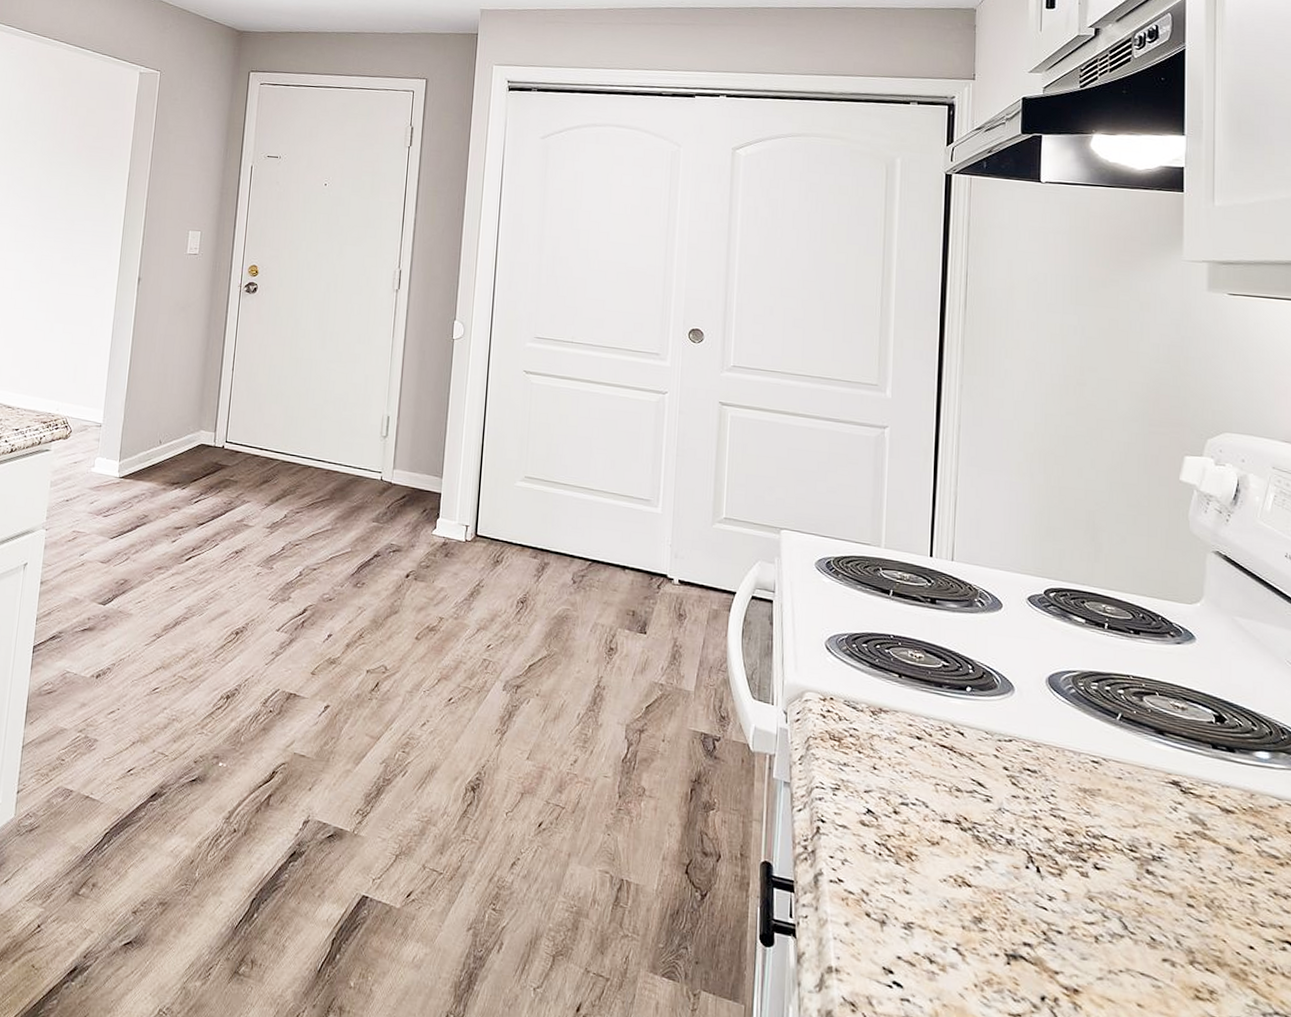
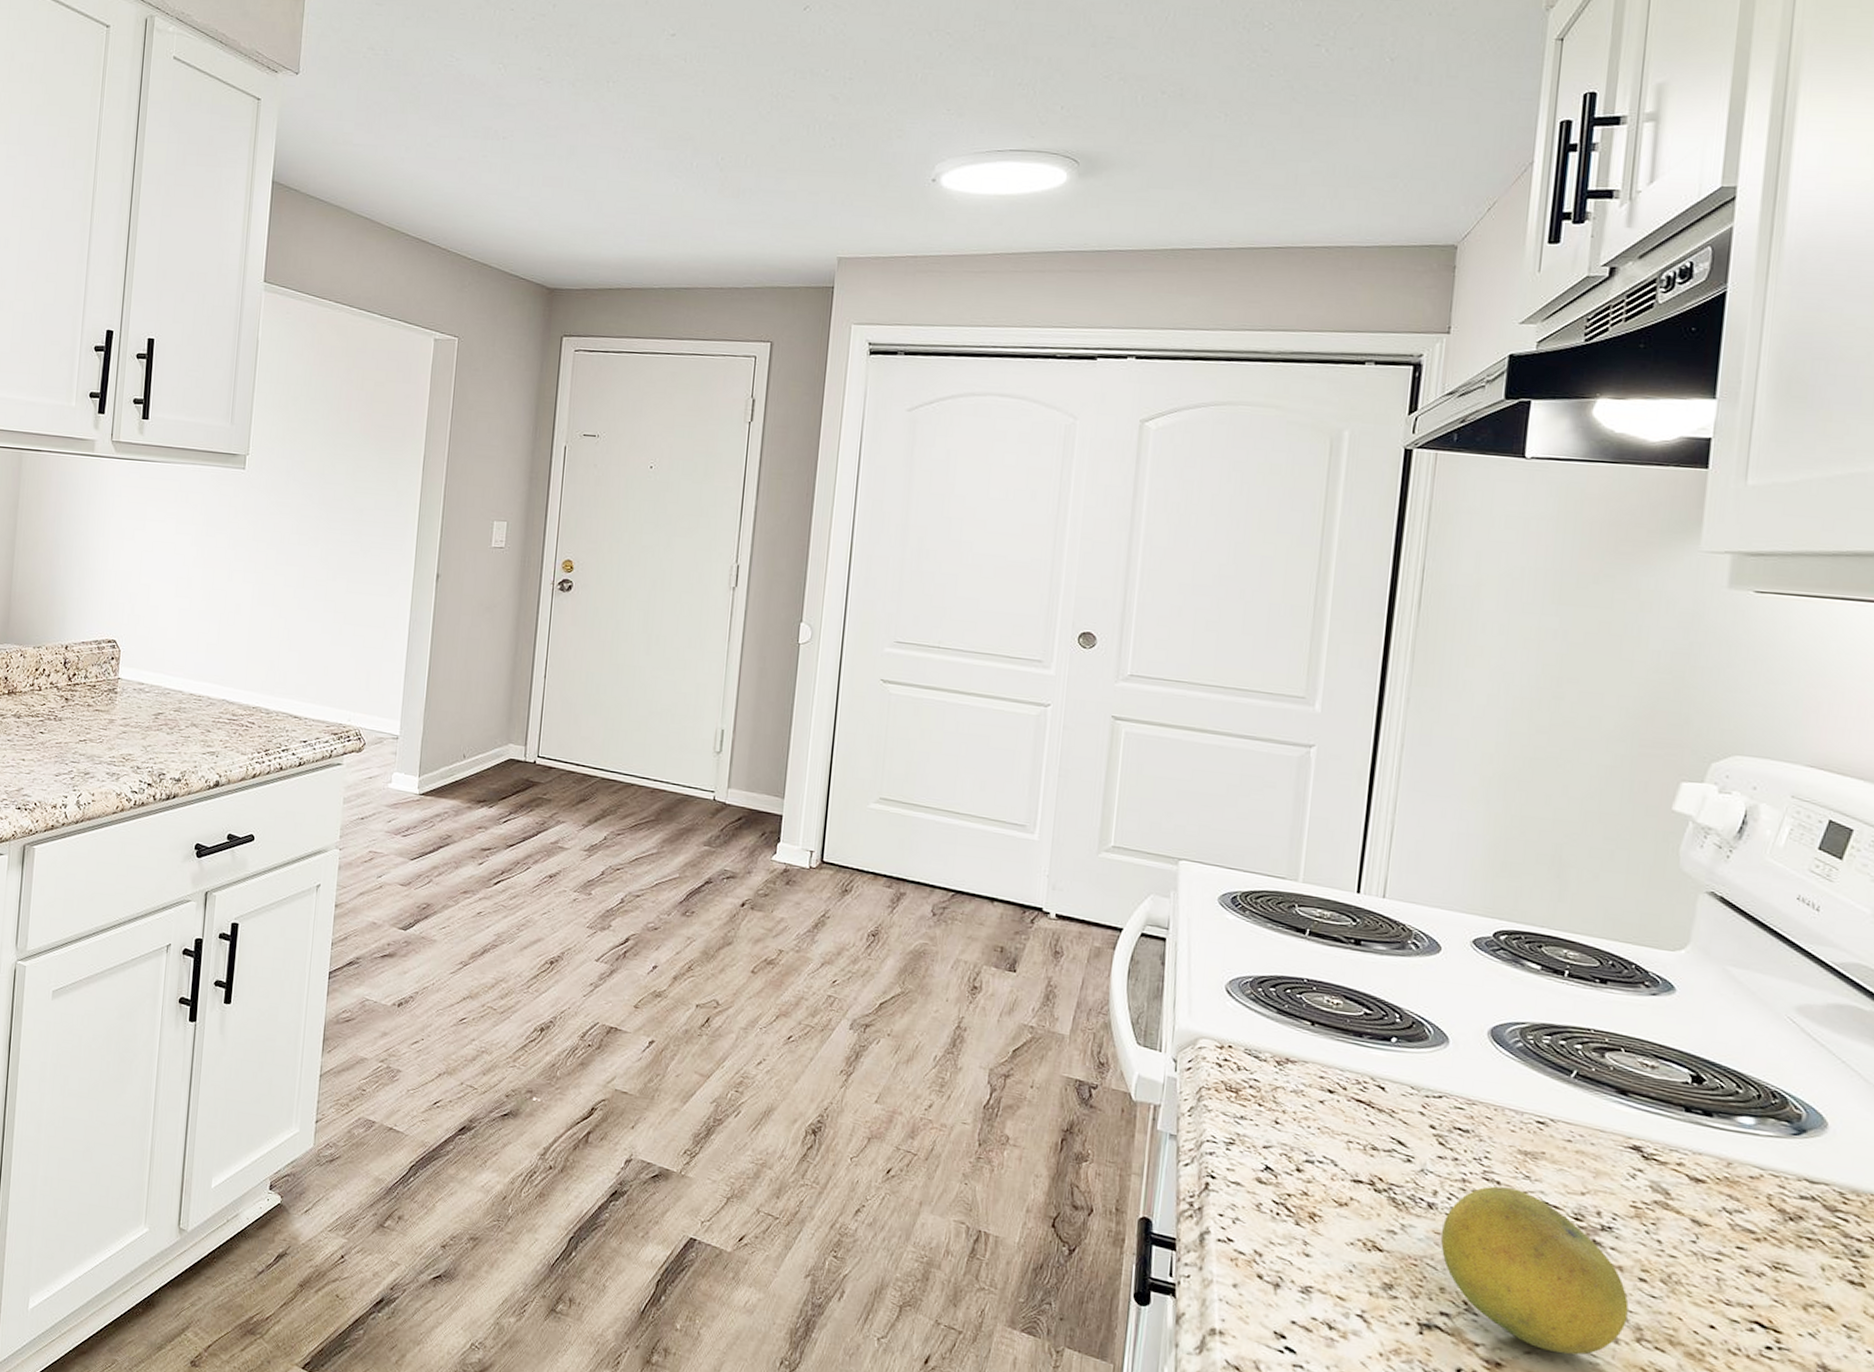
fruit: none [1019,822,1181,979] -> present [1440,1186,1629,1355]

